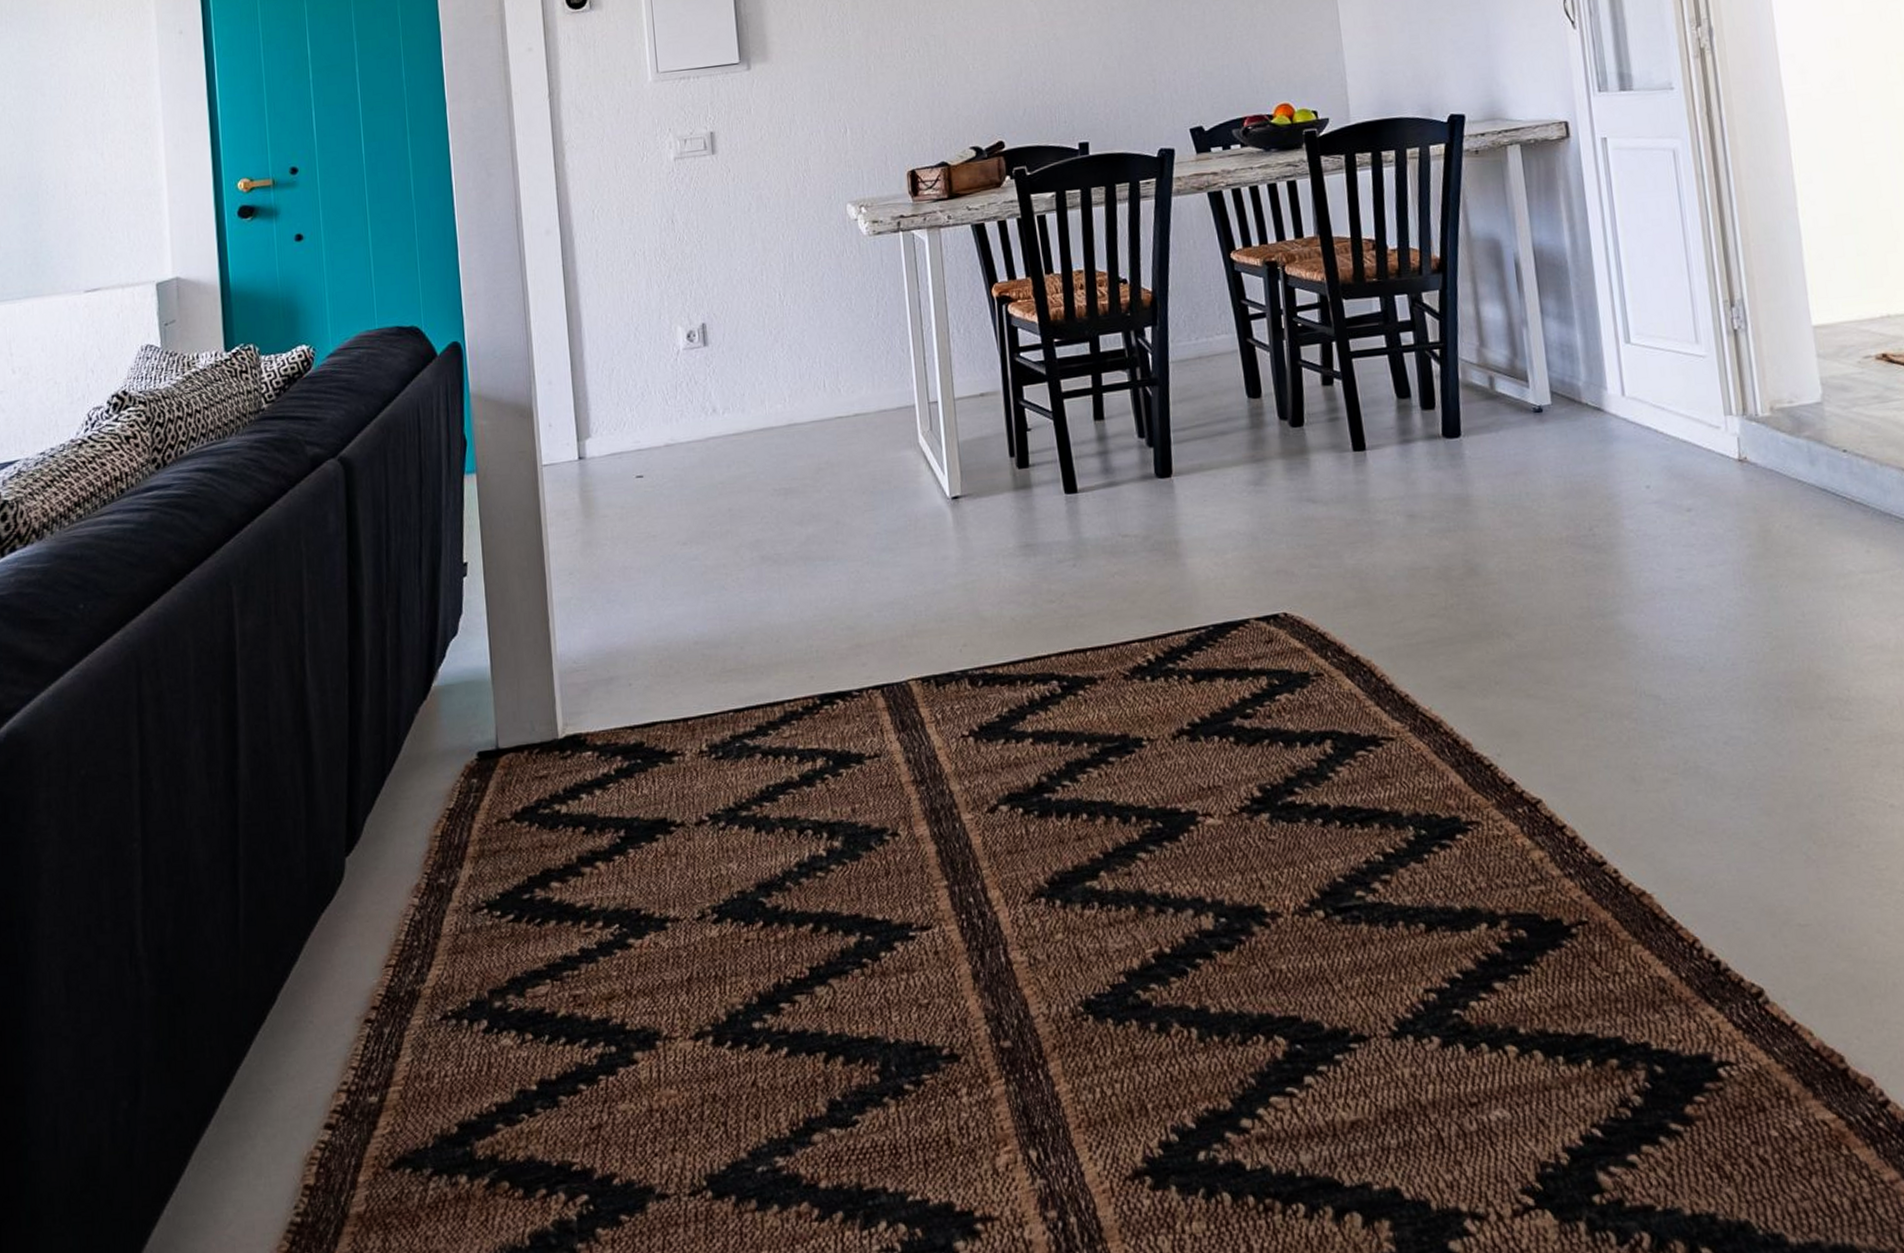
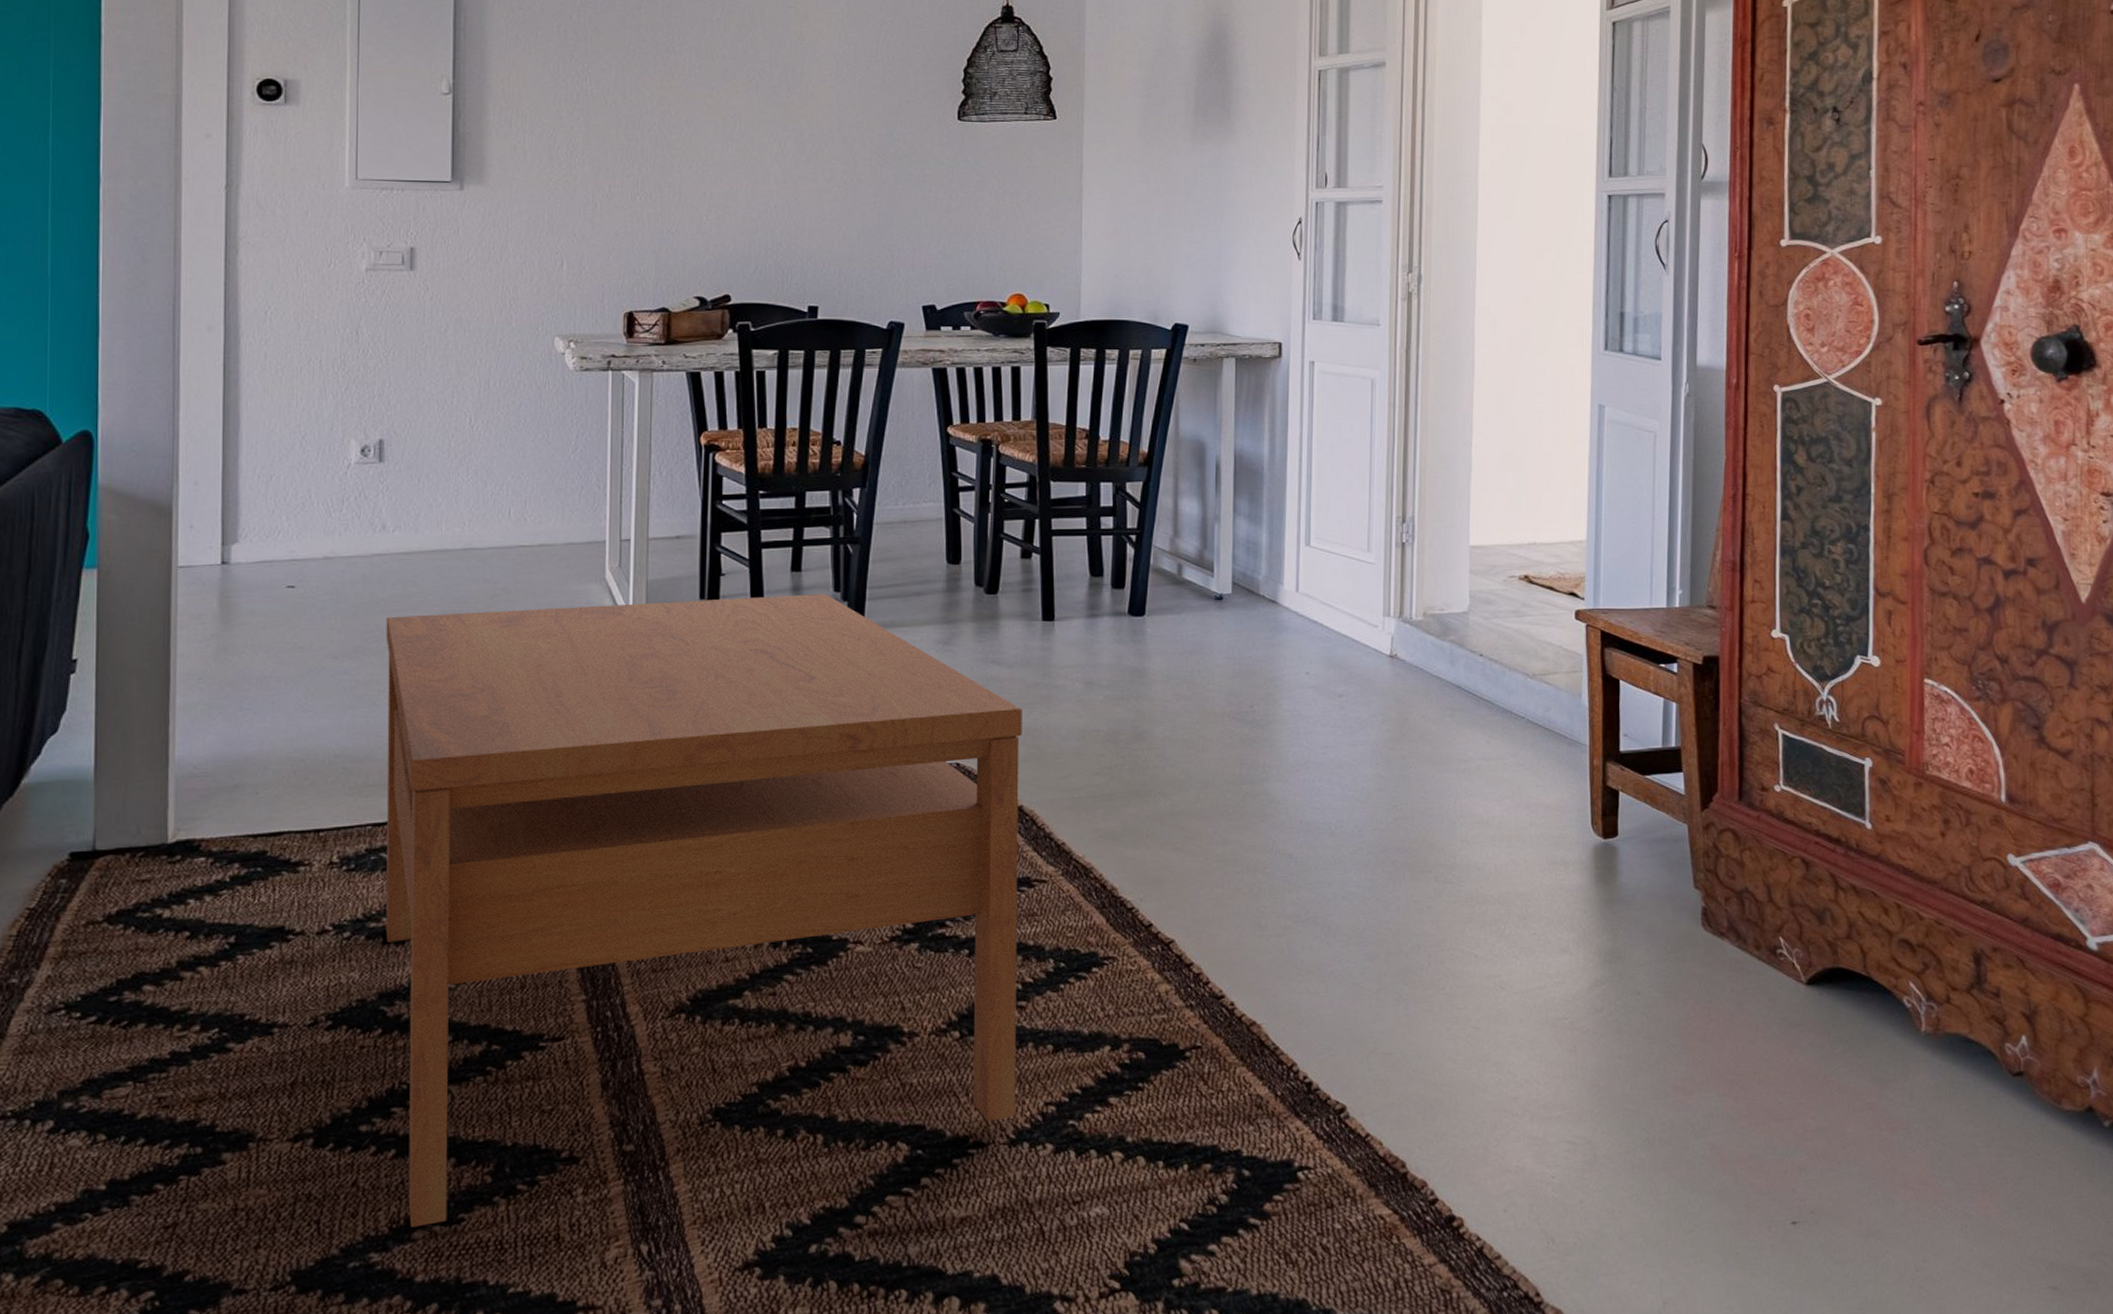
coffee table: none [725,441,1395,1130] -> present [386,594,1022,1228]

